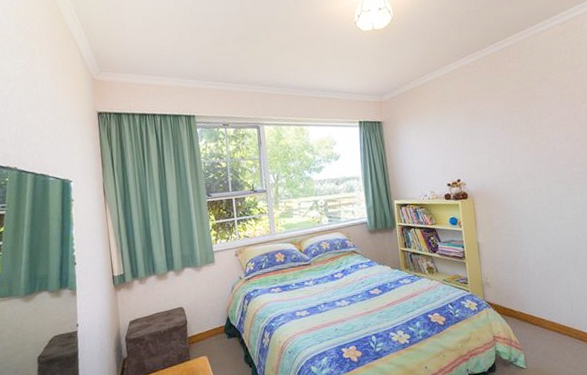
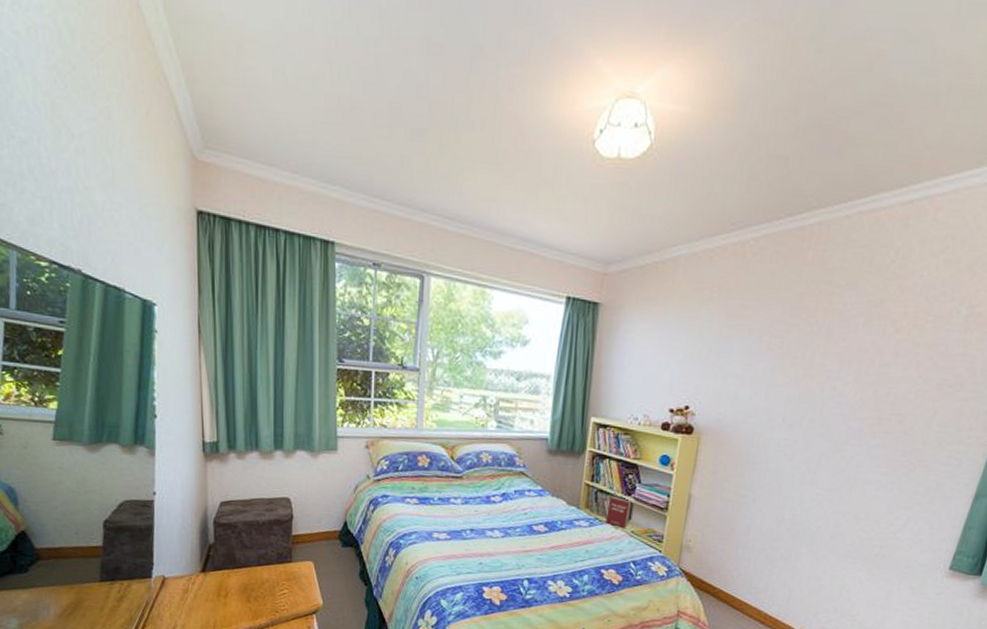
books: none [421,252,441,279] -> present [605,492,636,529]

